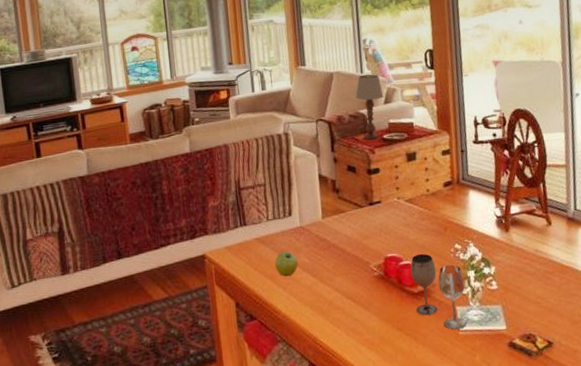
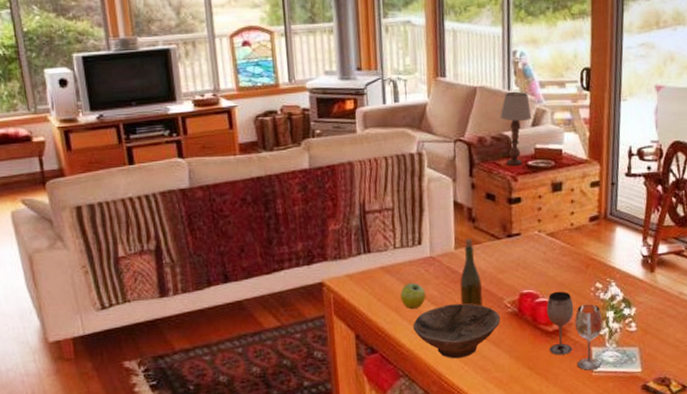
bowl: none [287,269,369,323] -> present [413,303,501,359]
wine bottle: none [328,207,351,271] -> present [459,238,482,306]

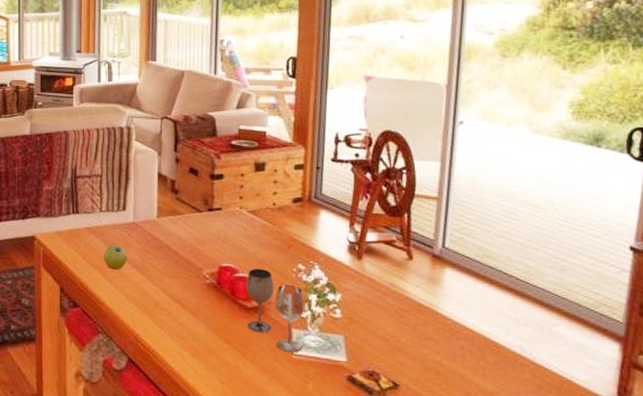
bowl: present [413,303,501,359] -> none [113,269,199,323]
wine bottle: present [459,238,482,306] -> none [160,208,181,274]
table lamp: present [500,91,532,166] -> none [205,76,237,145]

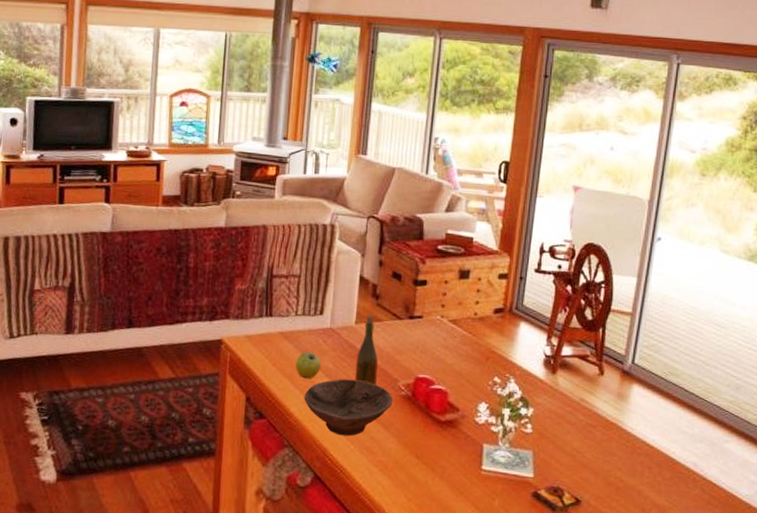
bowl: none [113,269,199,323] -> present [304,379,393,436]
wine bottle: none [160,208,181,274] -> present [355,314,378,385]
wineglass: present [246,268,305,353] -> none [439,380,498,468]

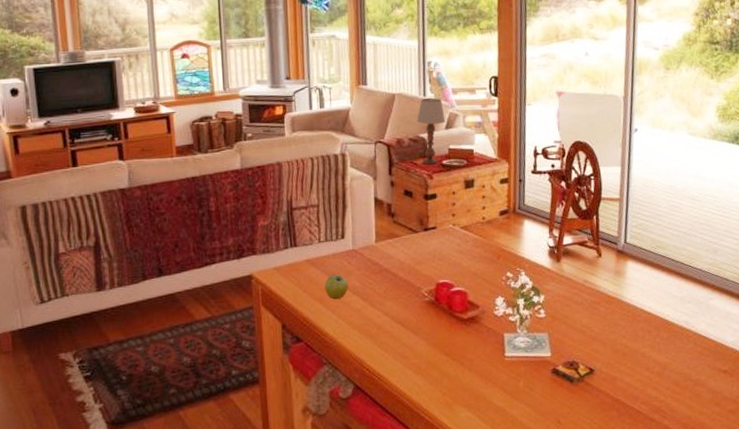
bowl: present [304,379,393,436] -> none [336,293,419,347]
wine bottle: present [355,314,378,385] -> none [380,231,401,296]
table lamp: none [415,175,446,249] -> present [416,97,445,165]

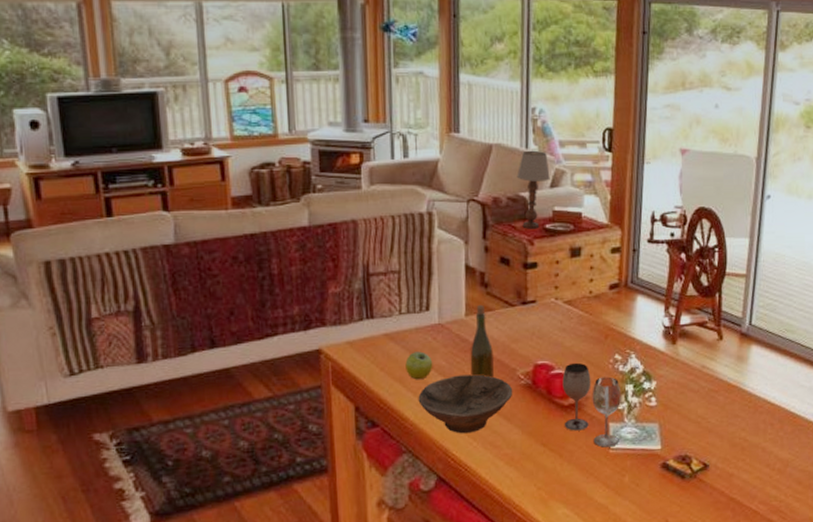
bowl: none [336,293,419,347] -> present [418,374,513,434]
wine bottle: none [380,231,401,296] -> present [470,304,494,378]
wineglass: none [461,280,514,356] -> present [562,362,622,447]

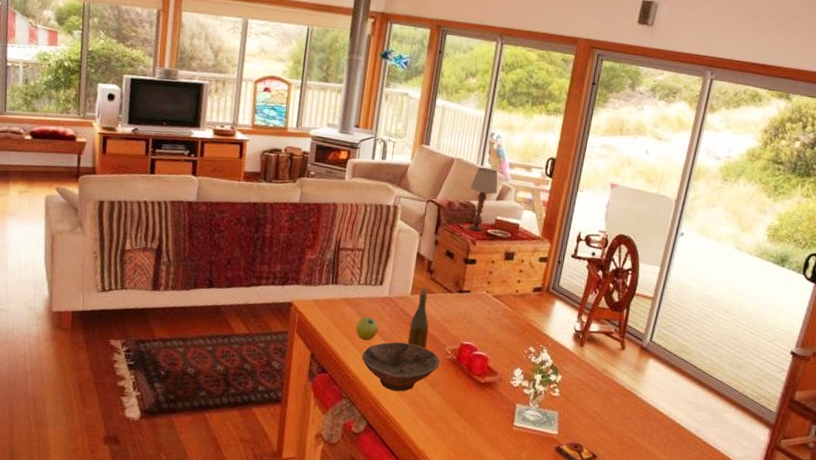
wineglass: present [562,362,622,447] -> none [478,348,531,425]

